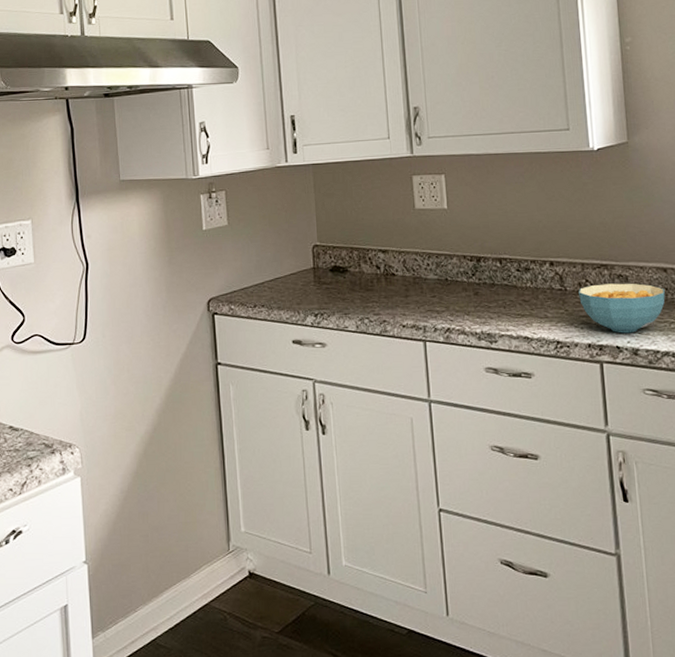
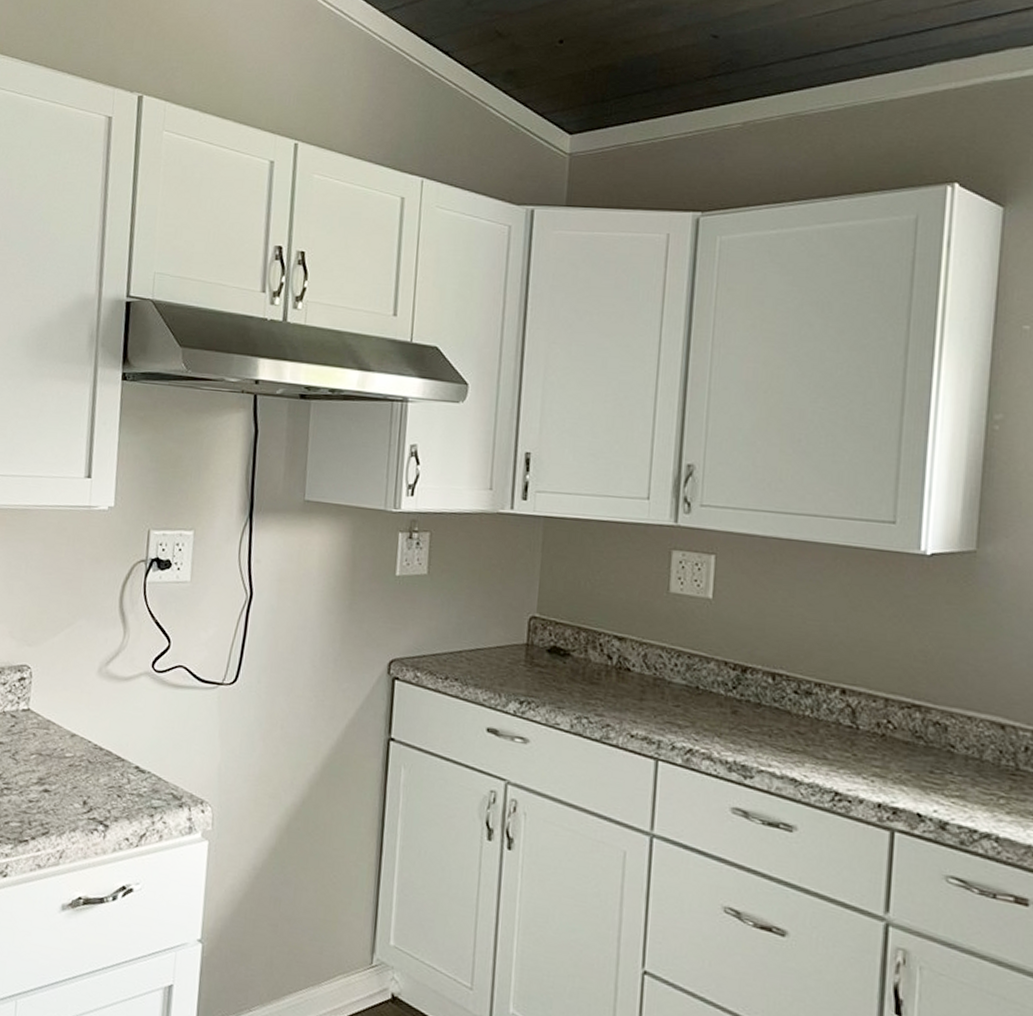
cereal bowl: present [578,283,665,334] -> none [875,728,998,801]

